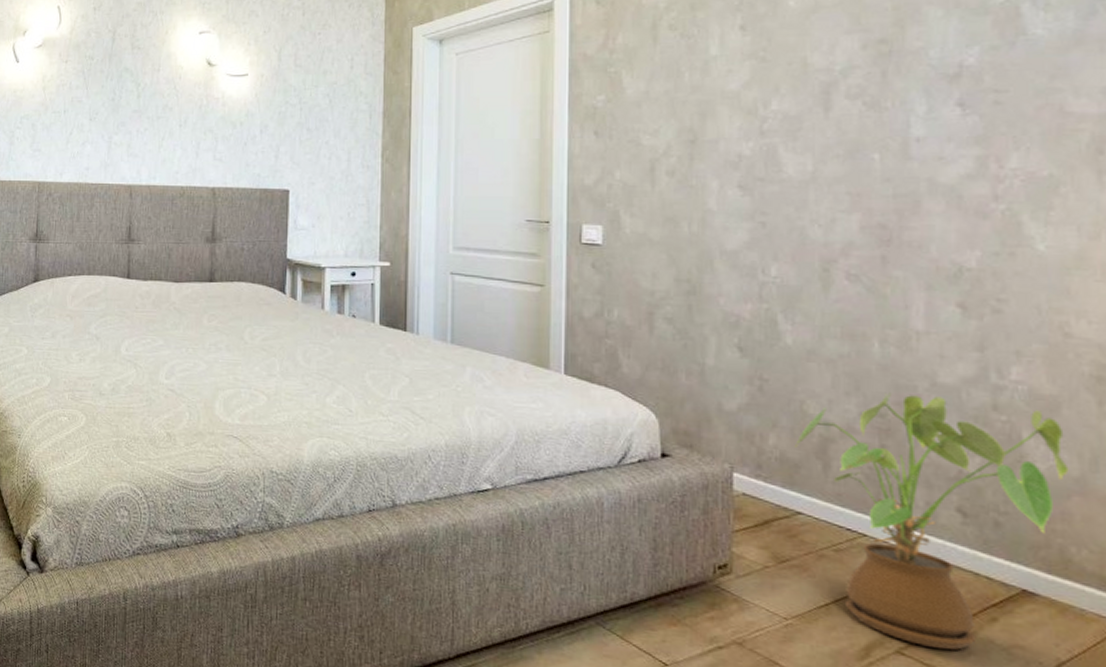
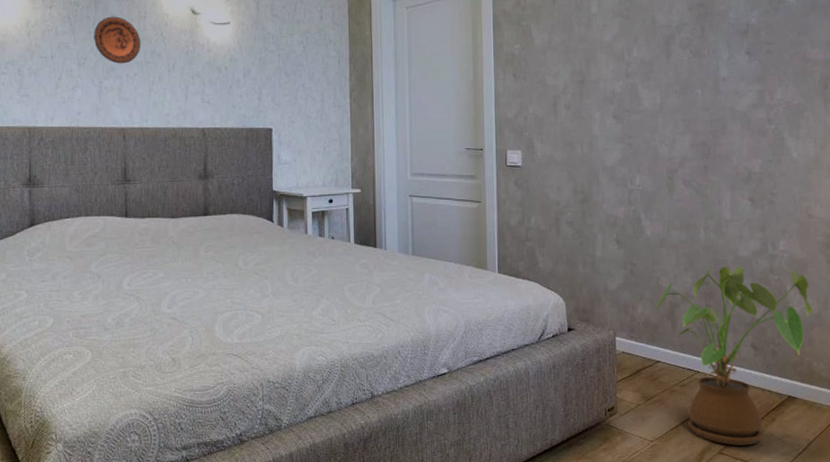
decorative plate: none [106,69,154,119] -> present [94,16,141,64]

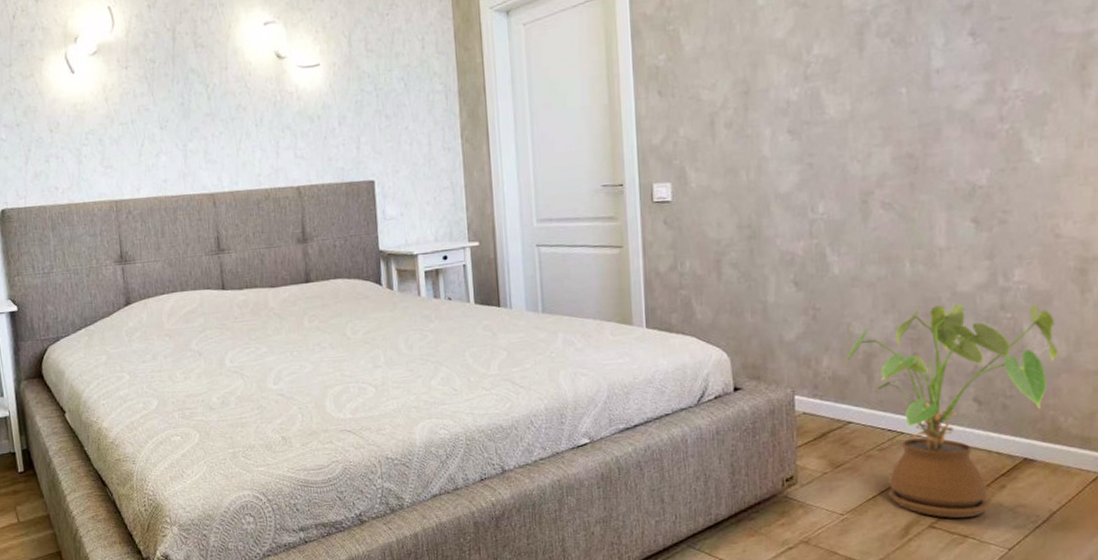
decorative plate: present [94,16,141,64] -> none [173,70,225,123]

